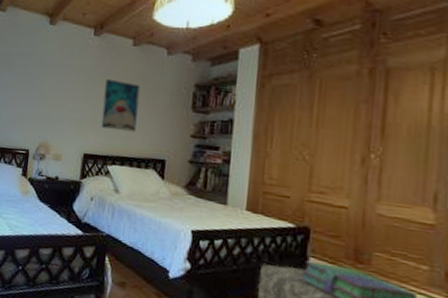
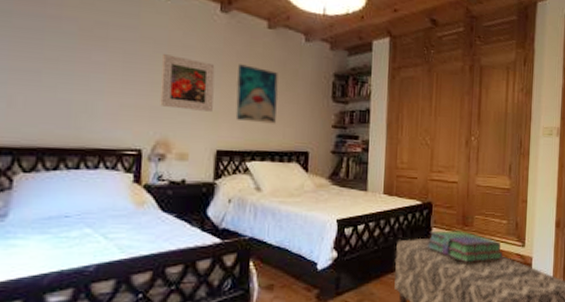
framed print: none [44,74,87,120] -> present [160,54,215,112]

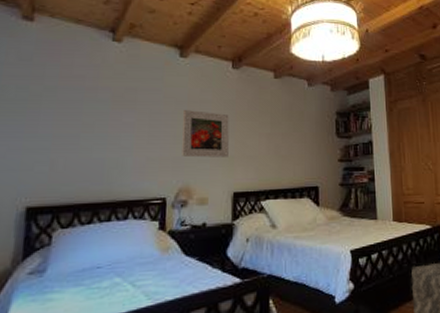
wall art: present [235,64,278,124] -> none [249,112,286,164]

